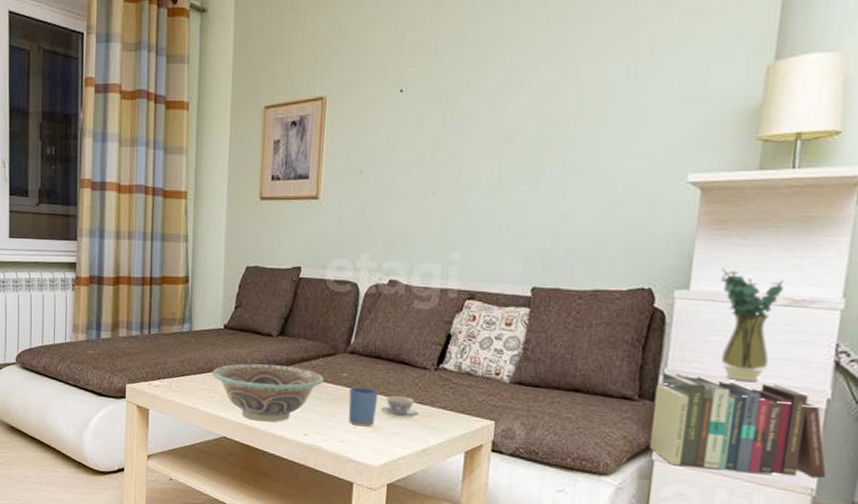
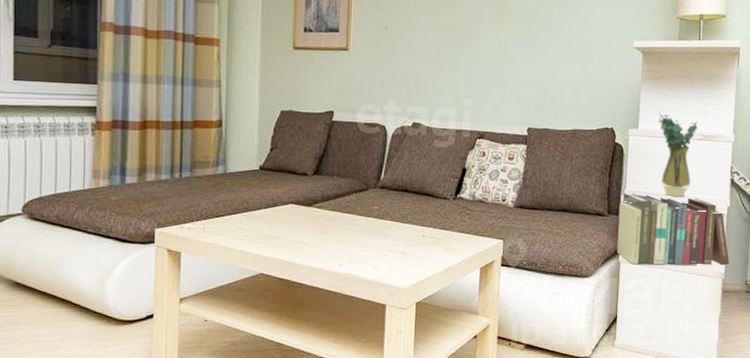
decorative bowl: present [212,363,324,423] -> none [248,201,357,256]
mug: present [348,386,378,427] -> none [380,217,406,253]
teacup: present [380,395,419,420] -> none [408,224,442,245]

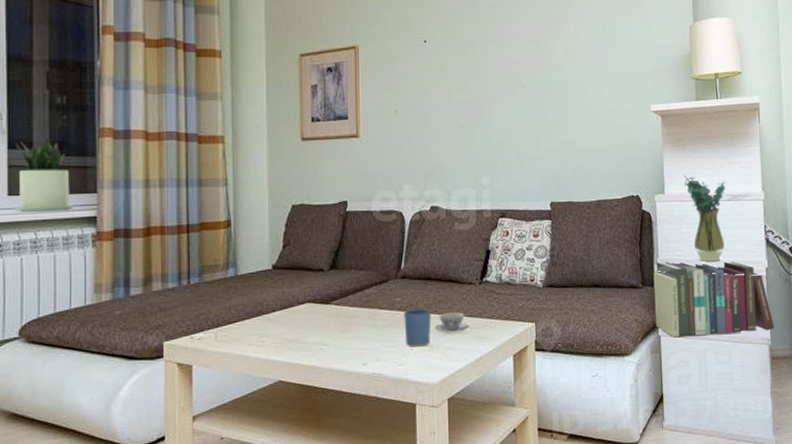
planter: none [19,29,76,99] -> present [13,139,74,212]
mug: none [380,217,406,253] -> present [404,308,431,347]
teacup: none [408,224,442,245] -> present [434,312,470,335]

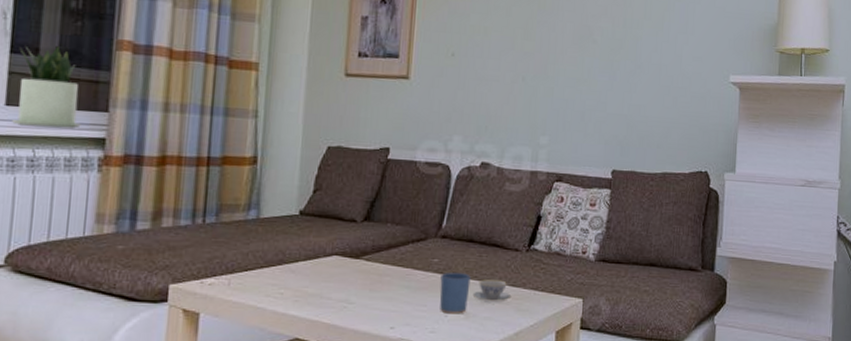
books: present [653,261,775,338] -> none [711,245,838,329]
vase: present [683,175,725,261] -> none [757,154,800,249]

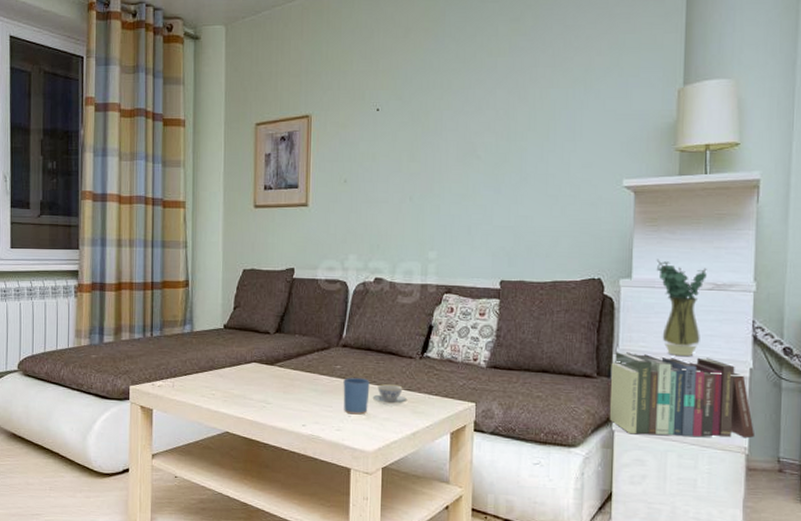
planter: present [11,46,81,129] -> none [15,200,61,264]
books: none [711,245,838,329] -> present [609,352,755,439]
vase: none [757,154,800,249] -> present [656,259,707,356]

